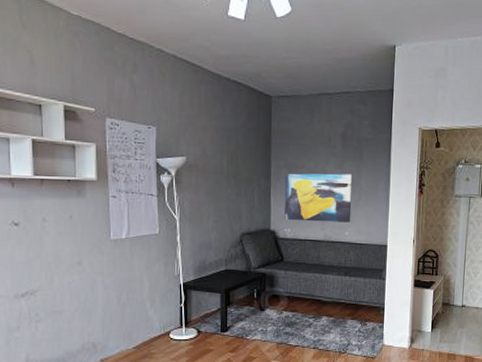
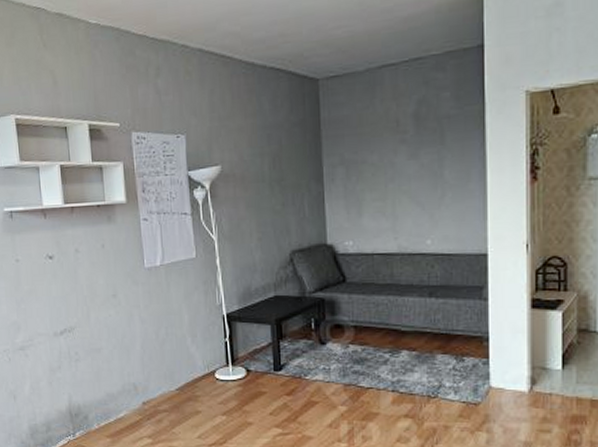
wall art: present [284,173,352,223] -> none [341,164,434,231]

